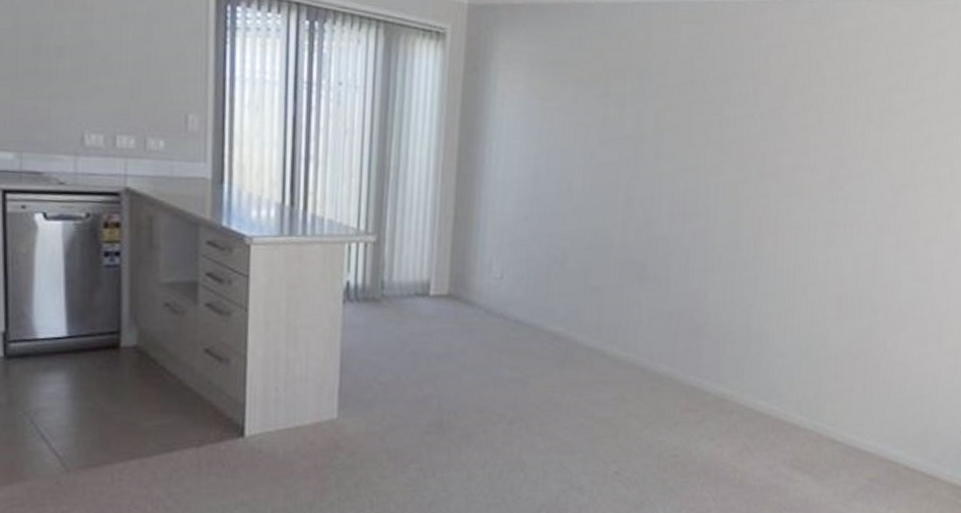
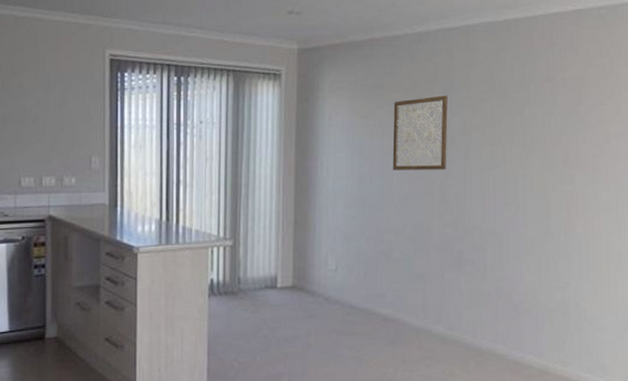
wall art: none [574,81,642,170] -> present [392,95,448,170]

